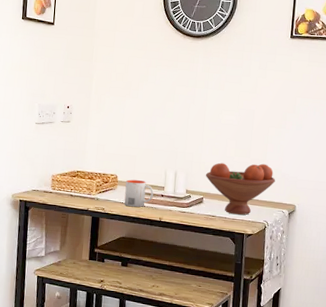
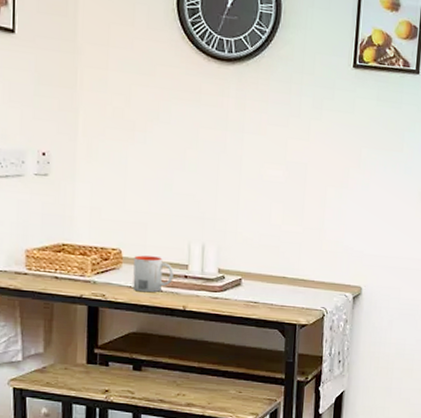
fruit bowl: present [205,162,276,215] -> none [243,232,336,301]

